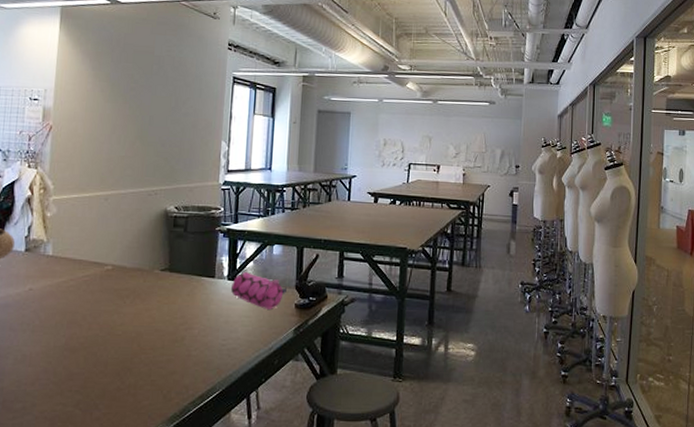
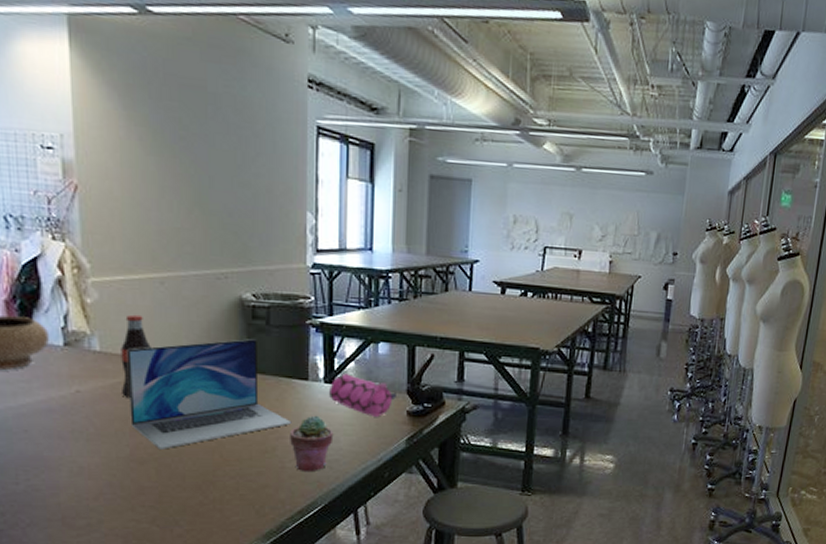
bottle: none [65,225,92,295] -> present [121,314,151,399]
laptop: none [68,243,199,339] -> present [126,339,292,450]
potted succulent: none [196,308,233,360] -> present [290,415,334,473]

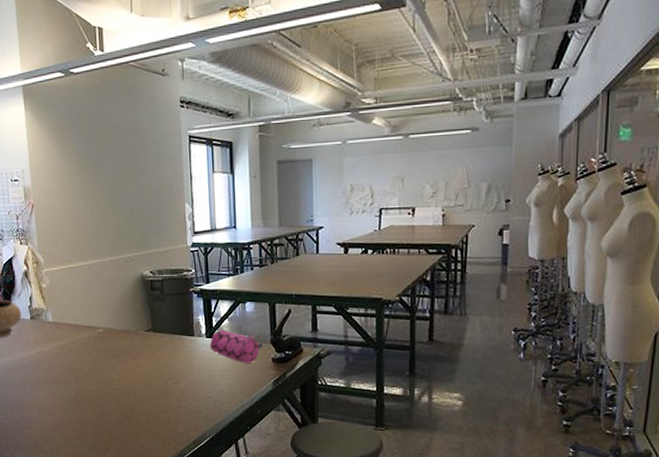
bottle: present [121,314,151,399] -> none [65,293,85,356]
laptop: present [126,339,292,450] -> none [69,306,184,393]
potted succulent: present [290,415,334,473] -> none [183,364,216,410]

